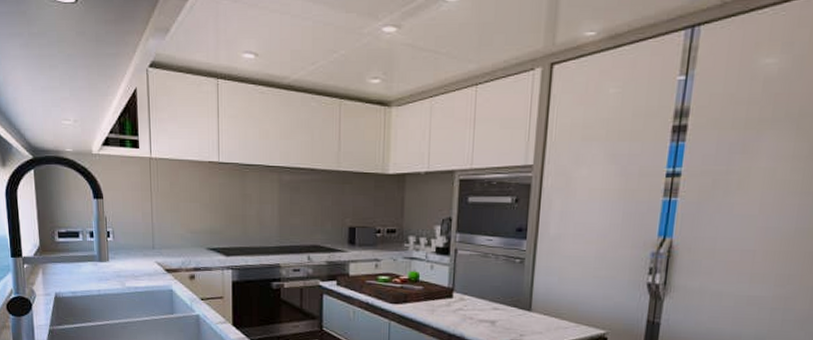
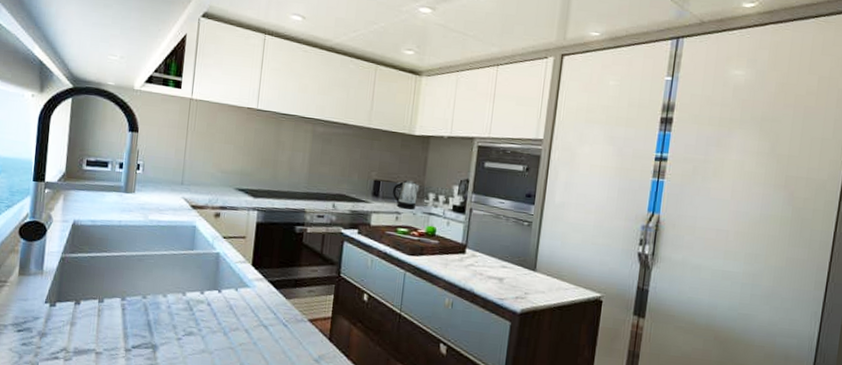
kettle: none [369,224,398,255] -> present [392,180,420,210]

